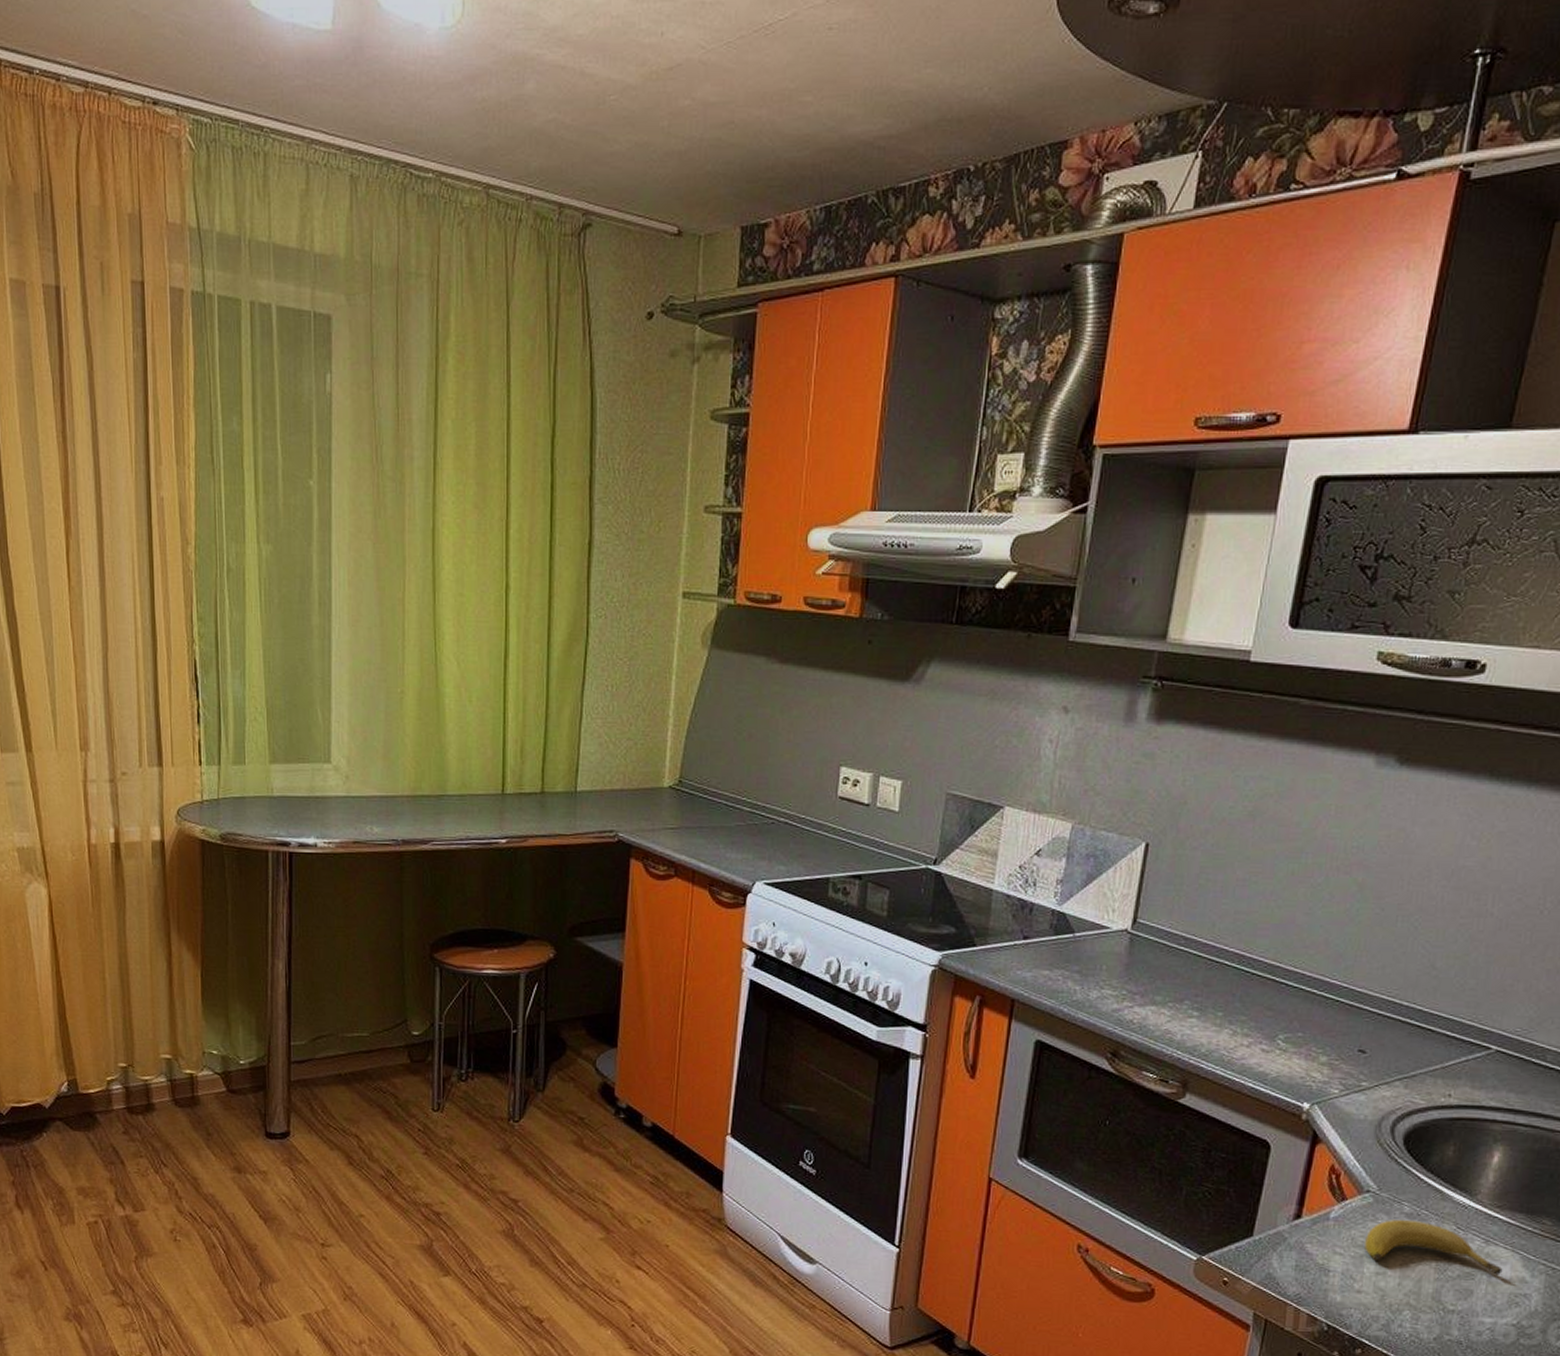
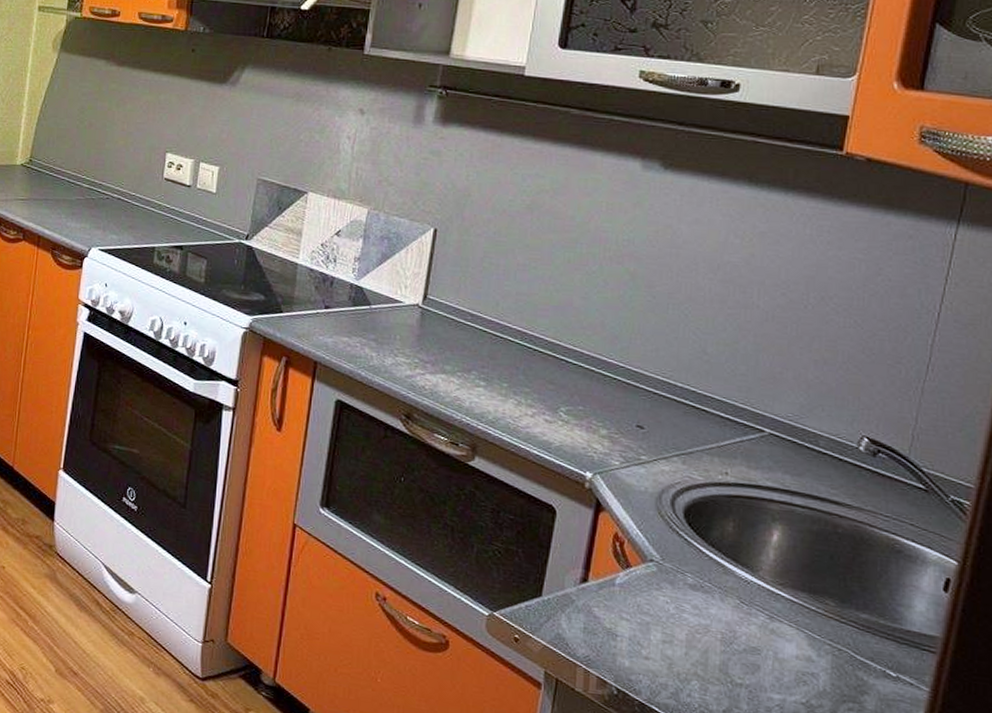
fruit: present [1365,1219,1503,1275] -> none [651,589,789,652]

